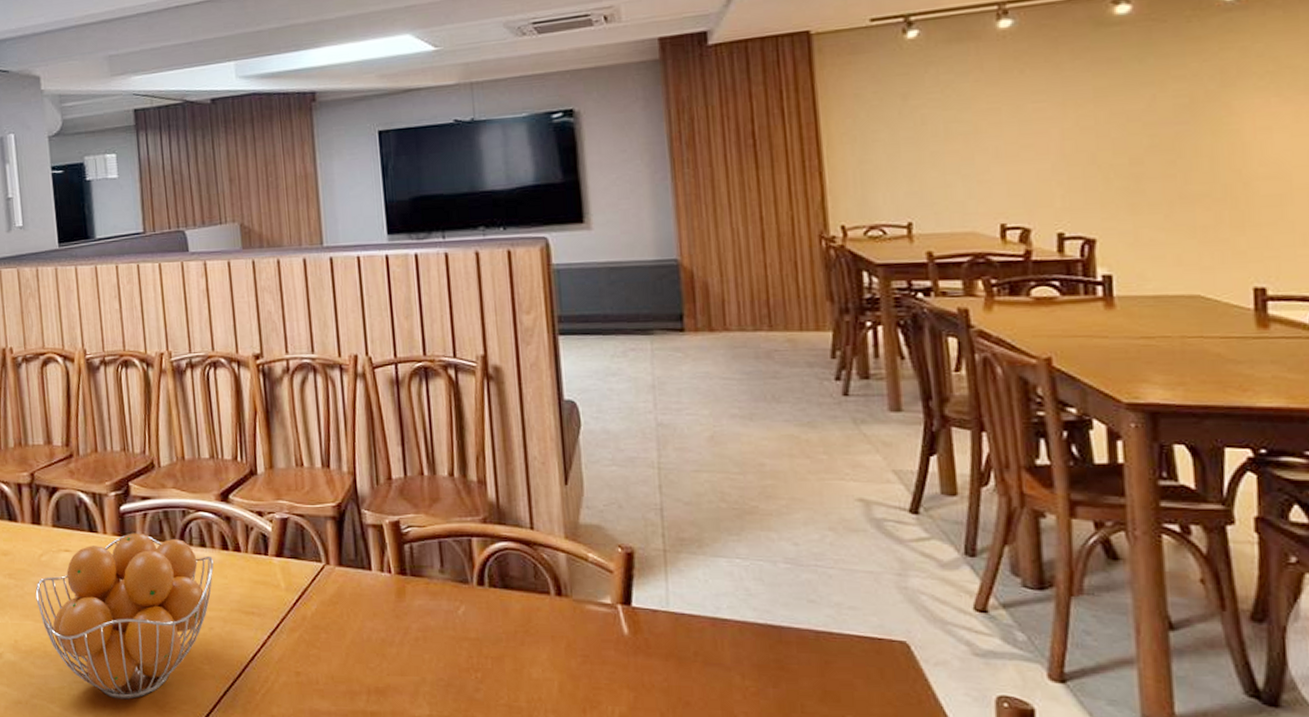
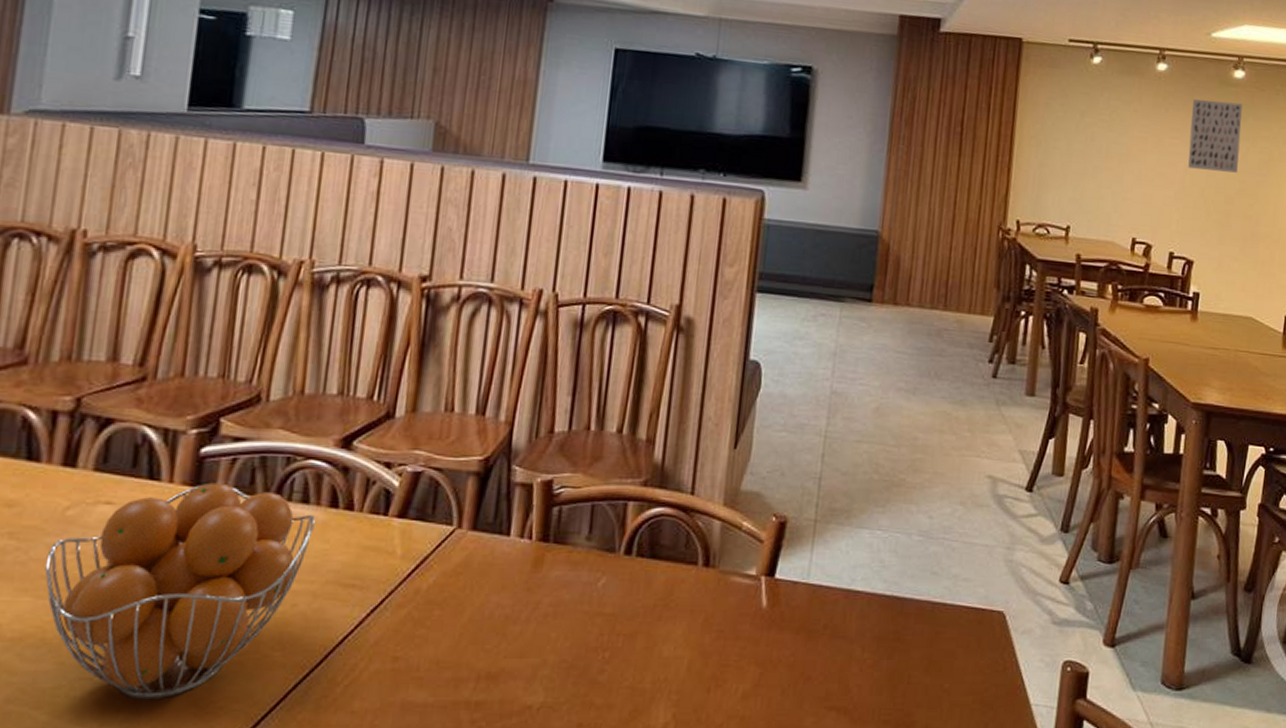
wall art: none [1057,43,1142,133] -> present [1188,99,1243,173]

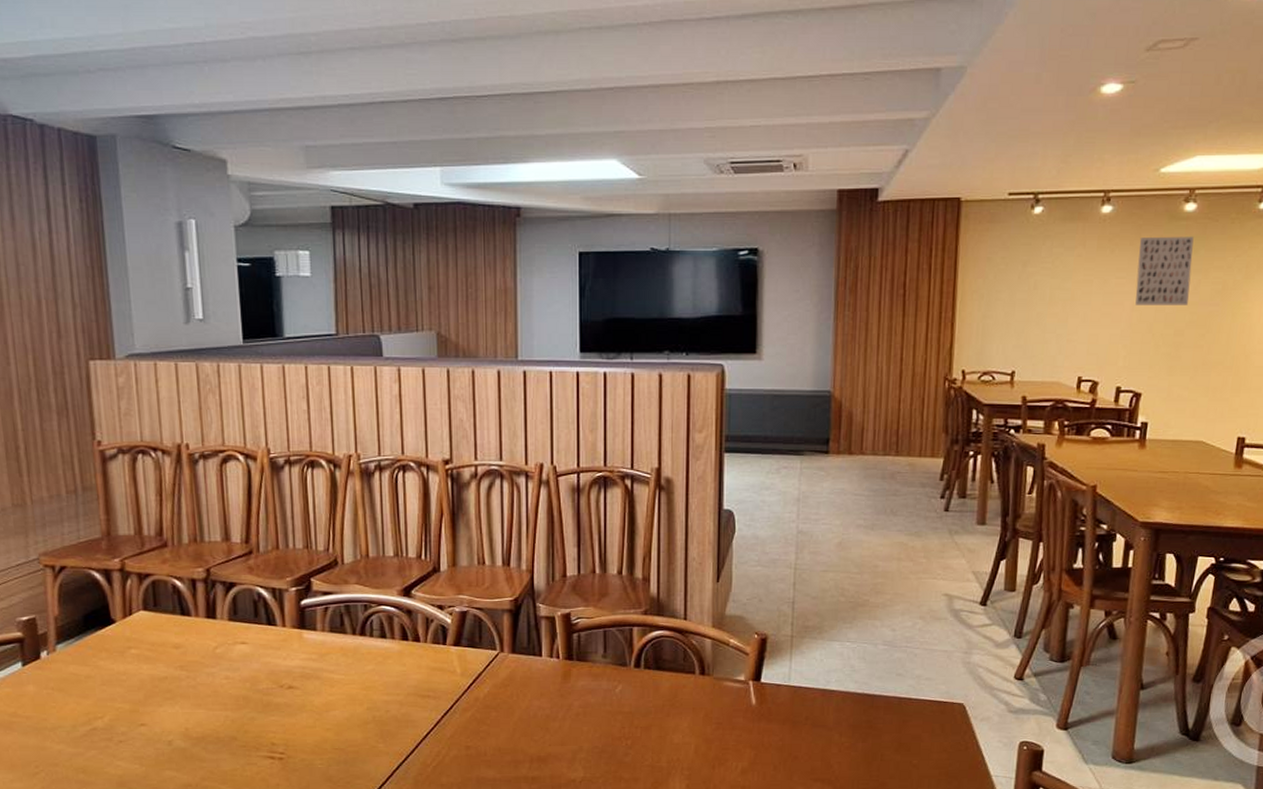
fruit basket: present [44,482,315,700] -> none [208,625,393,778]

